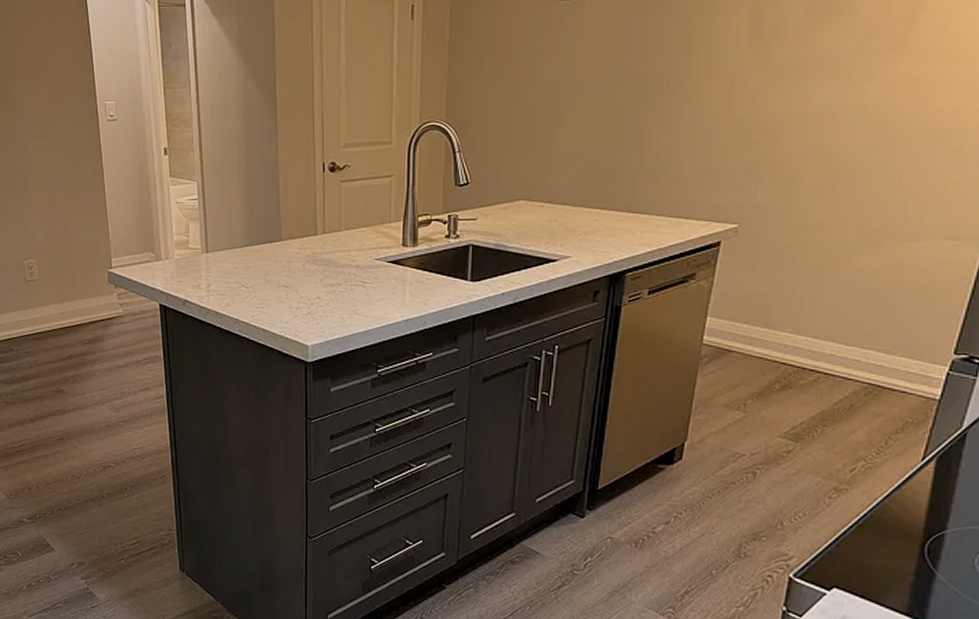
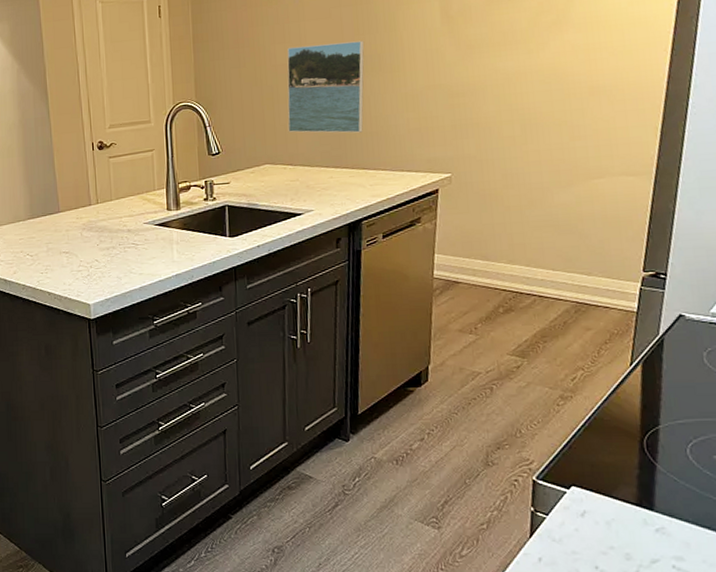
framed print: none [550,59,652,170] -> present [287,40,365,133]

